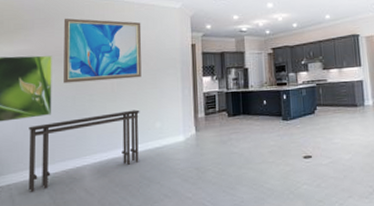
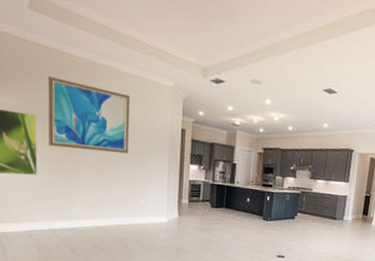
console table: present [28,110,140,192] -> none [15,182,125,243]

